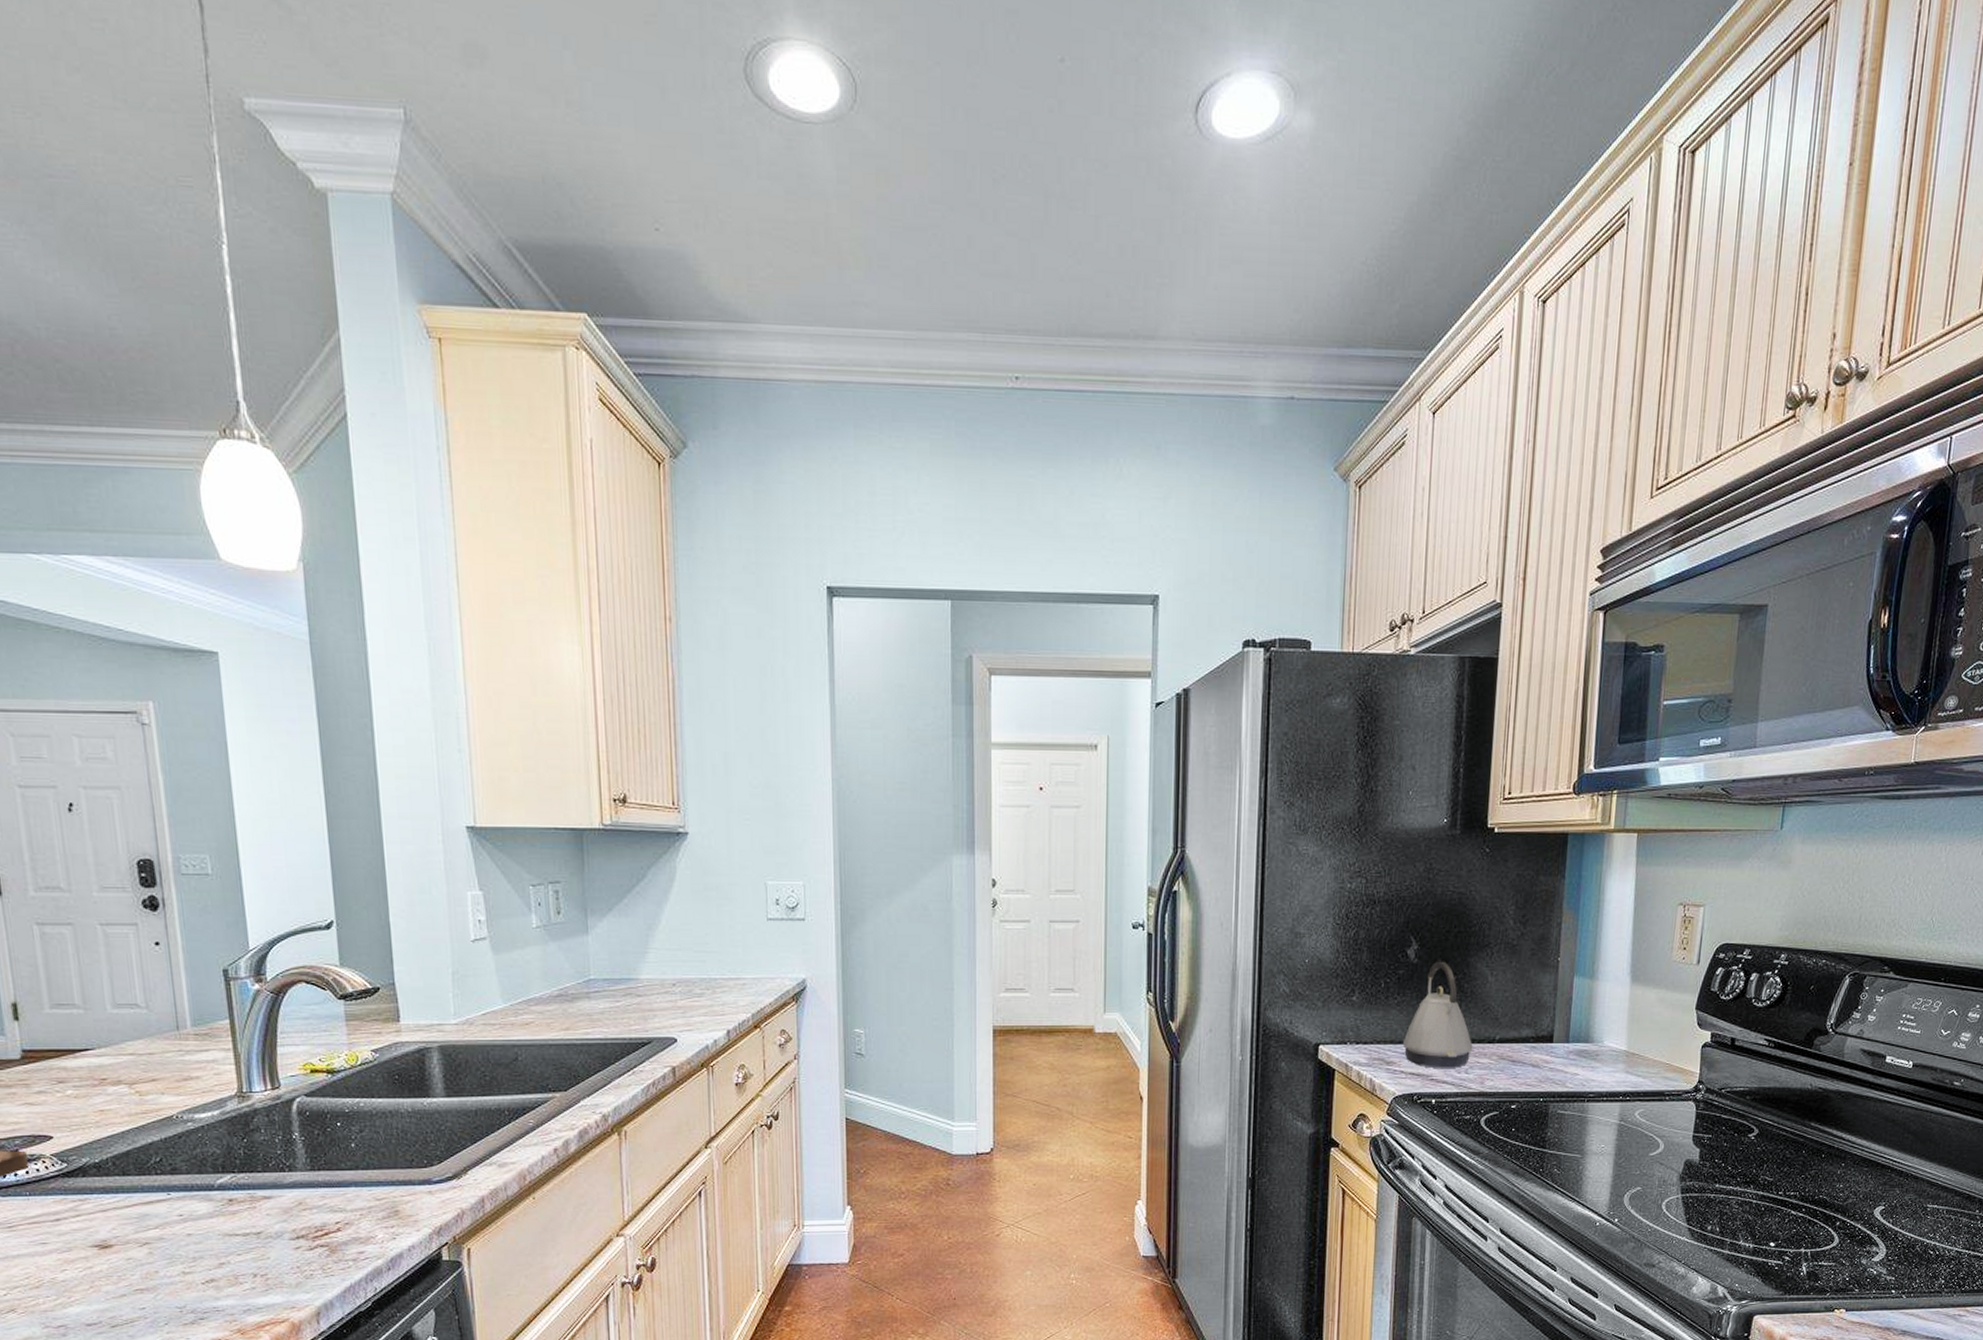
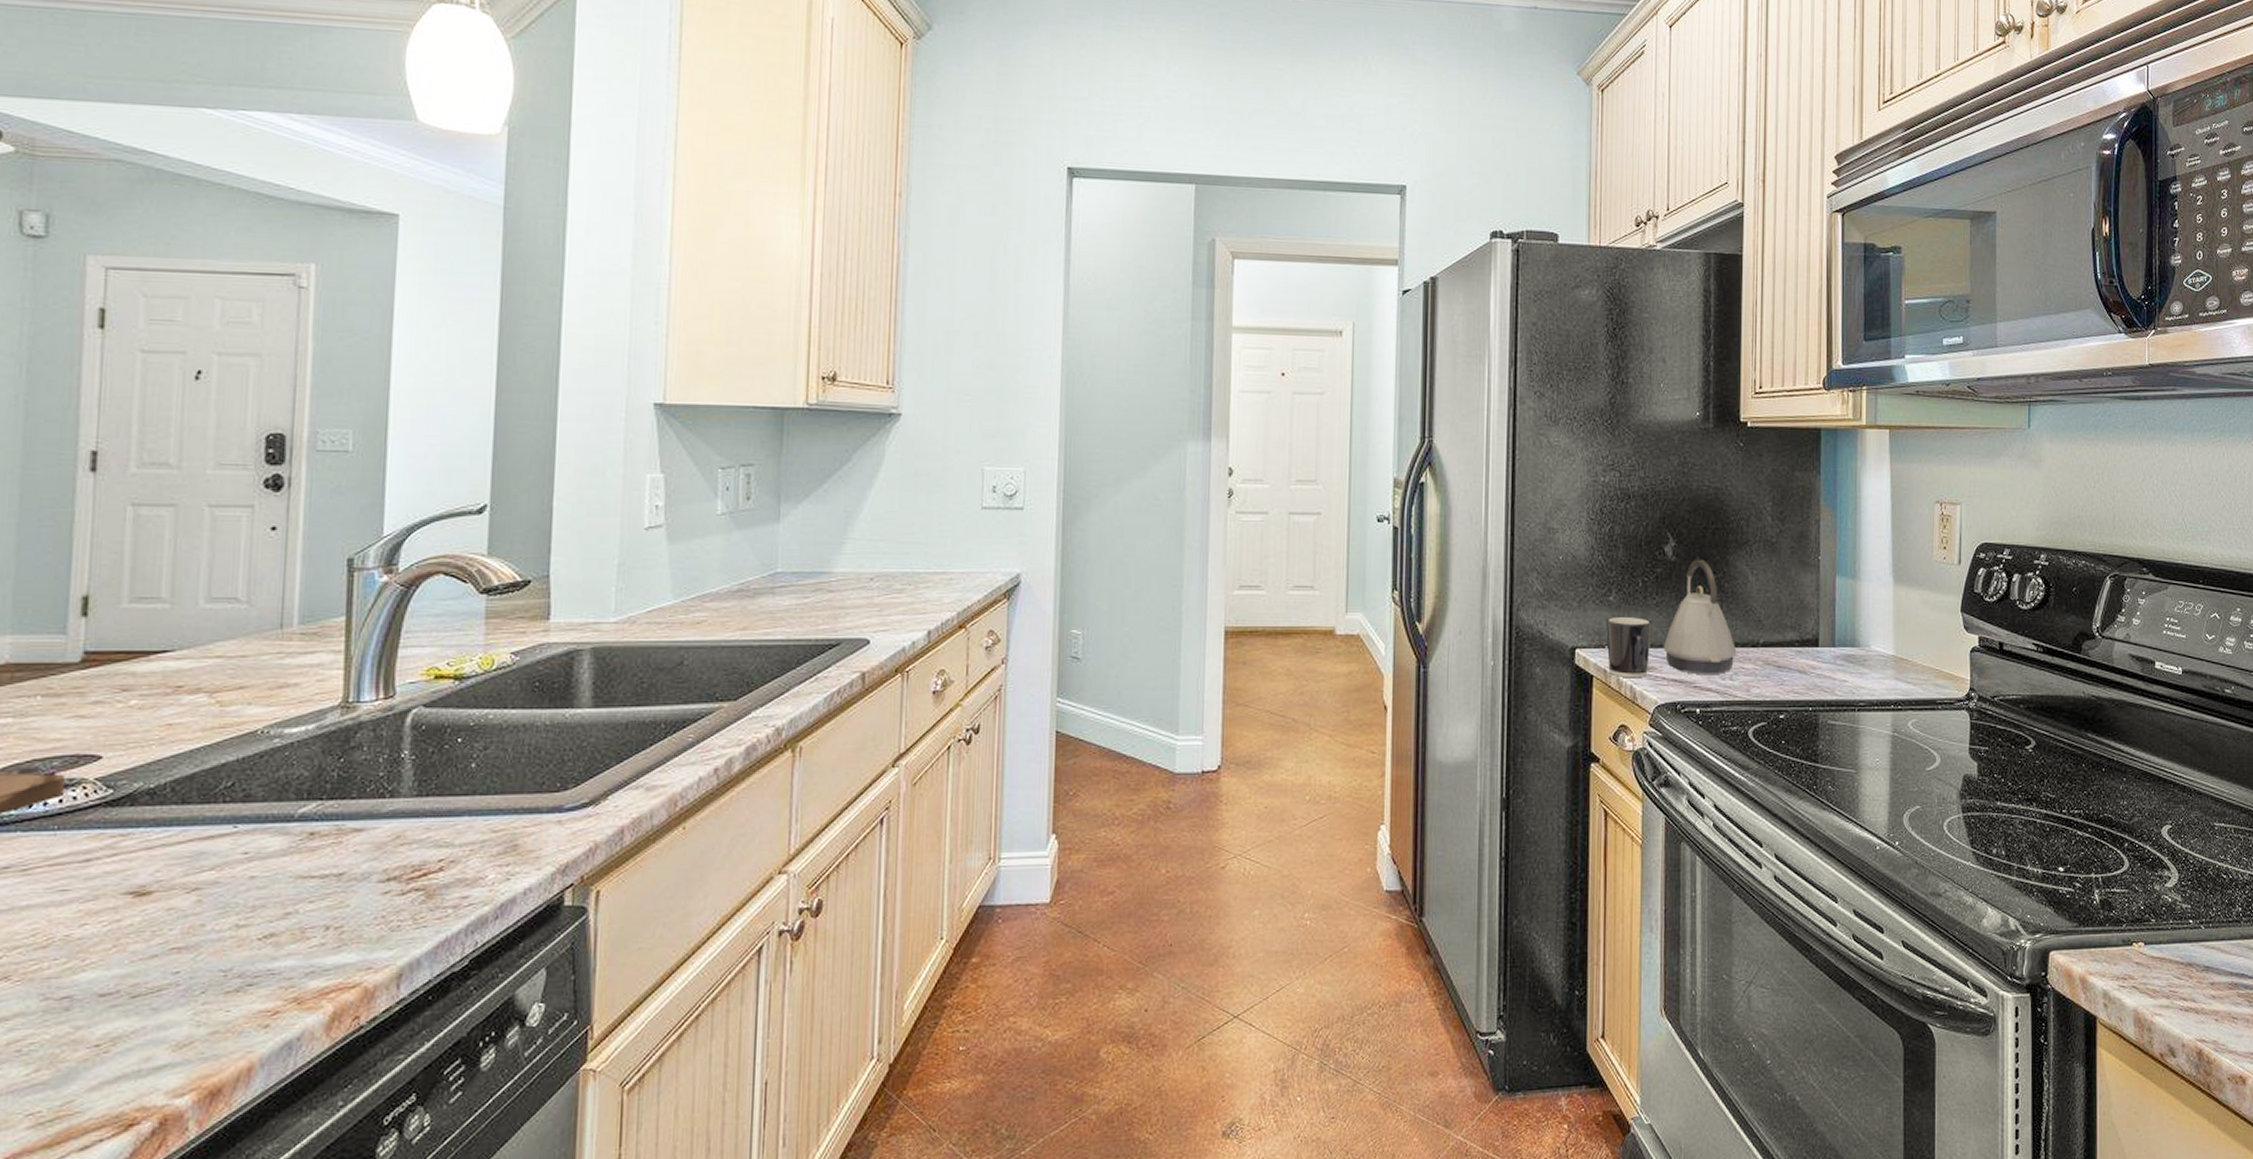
mug: none [1348,1015,1393,1072] -> present [1605,616,1652,679]

